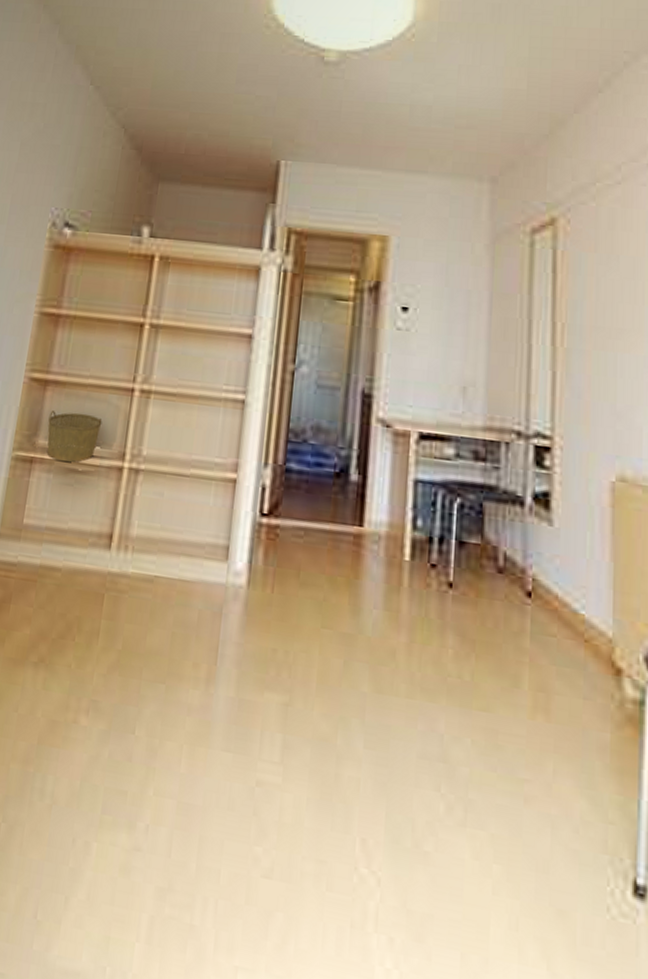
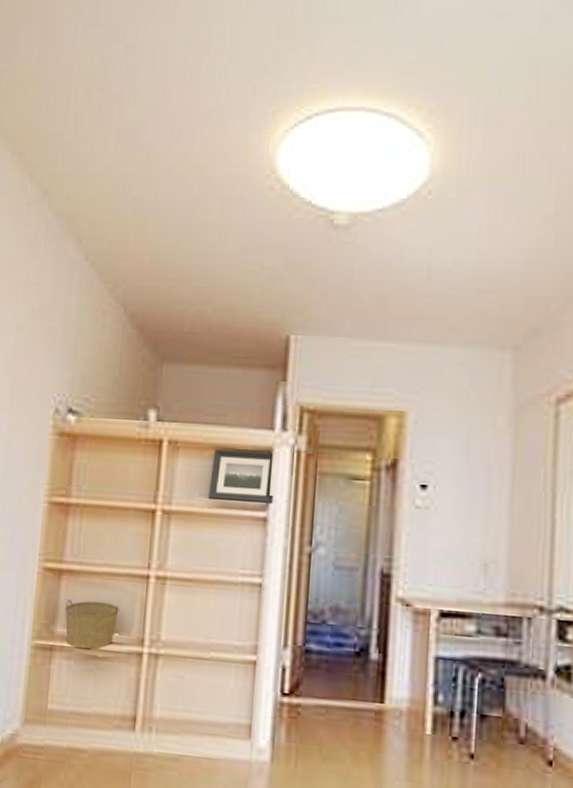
picture frame: none [196,266,260,322] -> present [208,449,274,505]

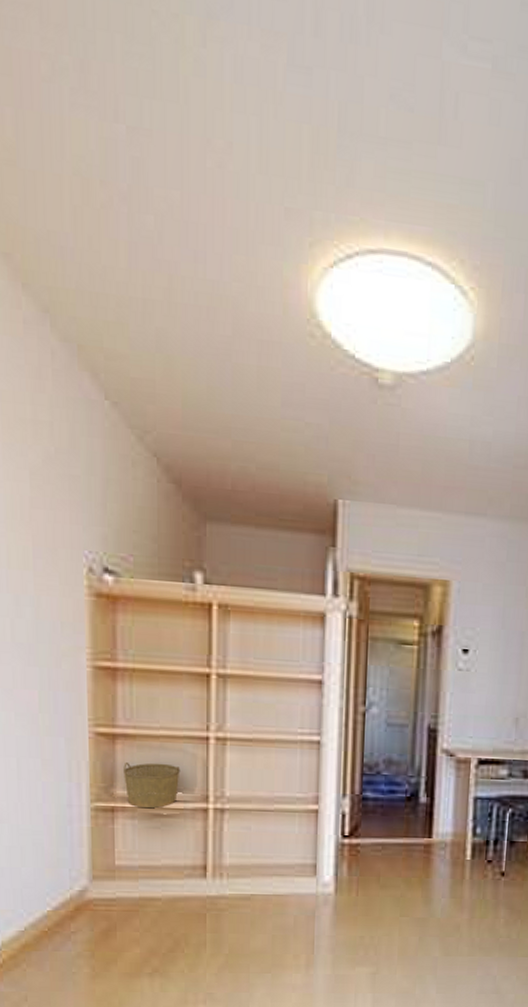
picture frame: present [208,449,274,505] -> none [263,614,328,668]

